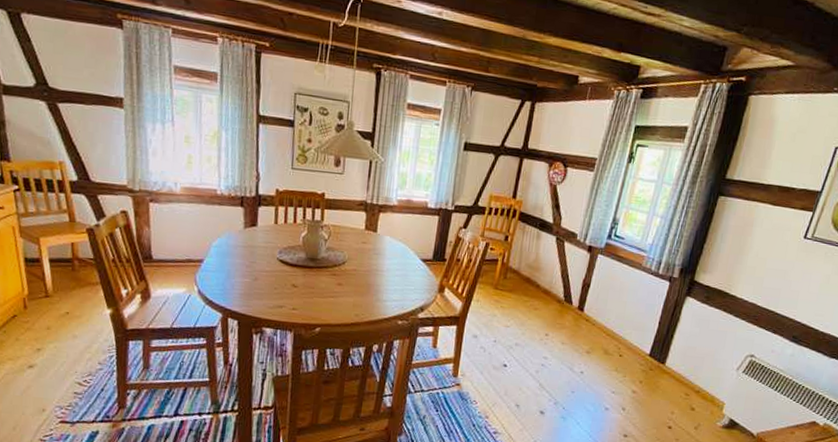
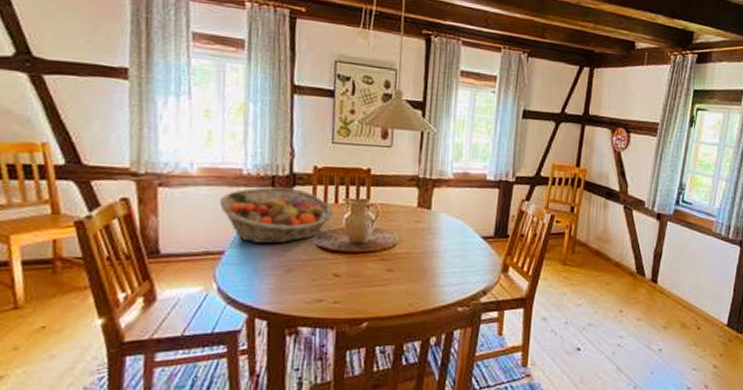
fruit basket: none [199,206,292,256] -> present [220,187,333,244]

